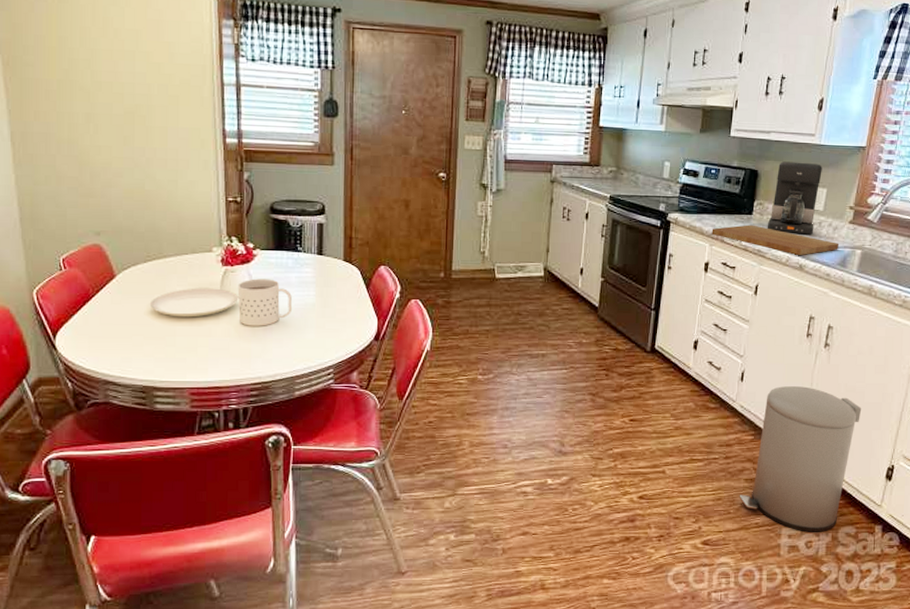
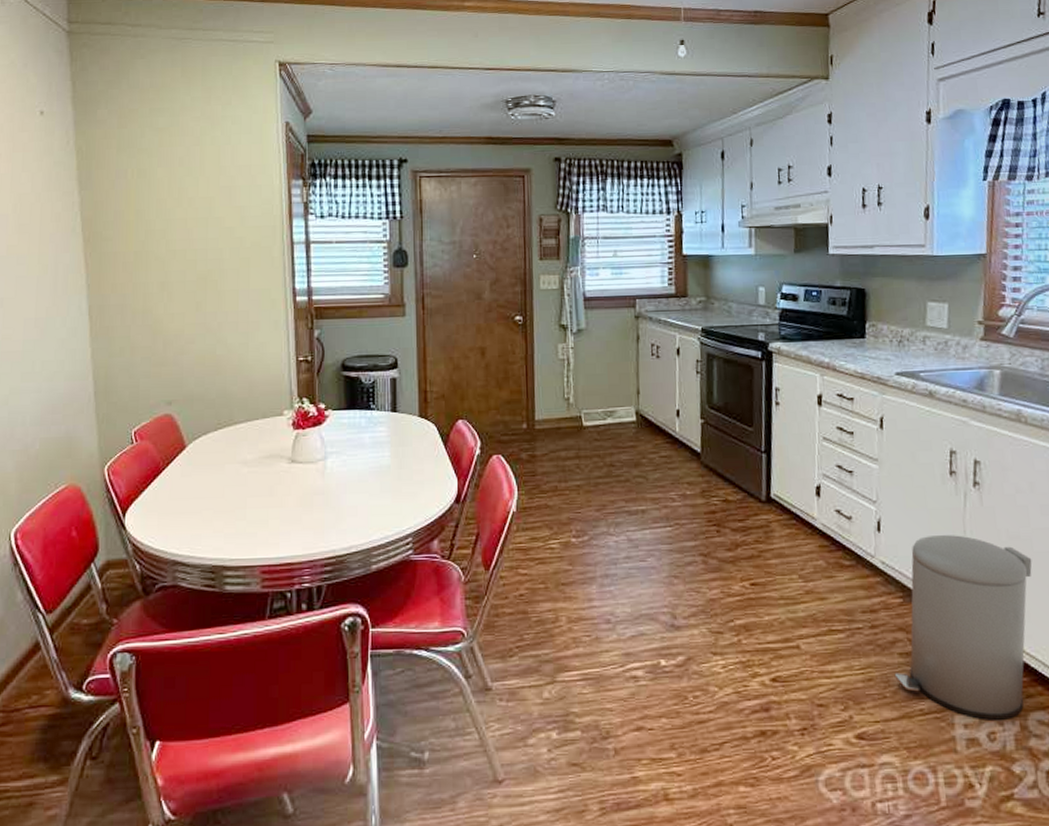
plate: present [149,288,239,318] -> none [219,454,311,488]
mug: present [237,278,292,326] -> none [309,441,366,494]
cutting board: present [711,224,839,256] -> none [820,349,972,381]
coffee maker: present [767,161,822,235] -> none [884,276,940,357]

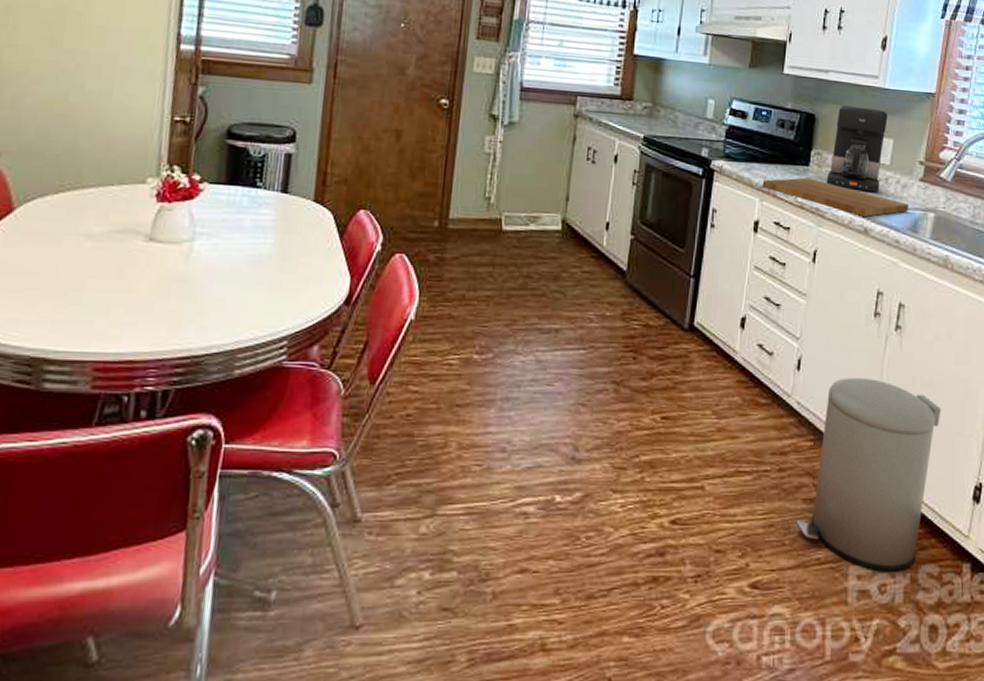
cutting board: none [820,349,972,381] -> present [762,177,908,218]
coffee maker: none [884,276,940,357] -> present [826,105,888,193]

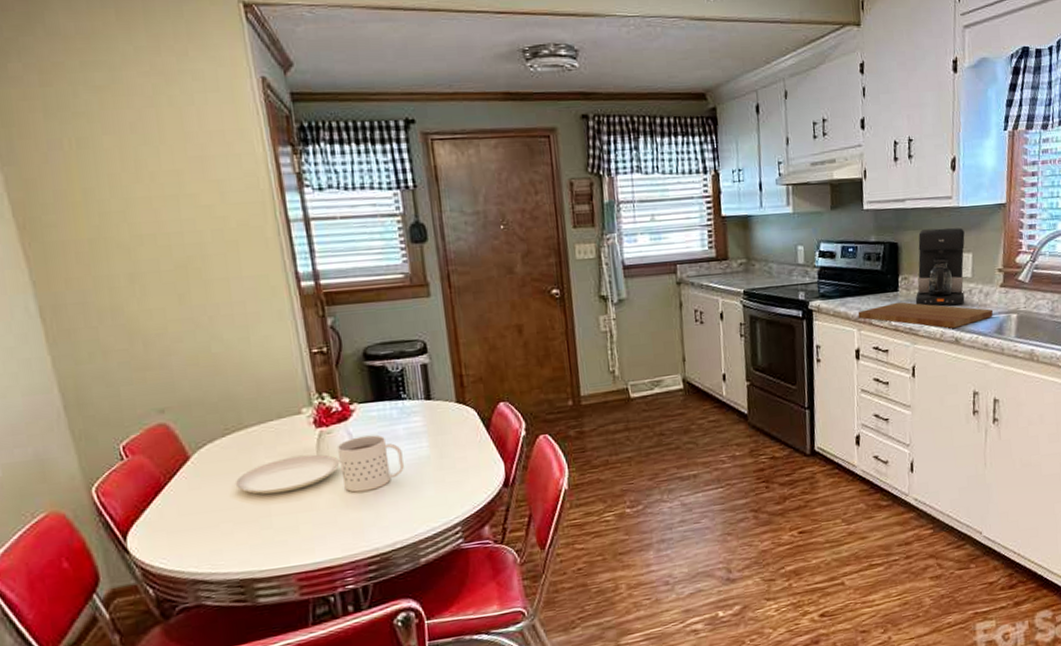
plate: none [54,228,174,268] -> present [234,454,340,495]
mug: none [171,219,243,282] -> present [337,434,404,493]
pedal bin: present [796,378,941,572] -> none [926,467,1041,624]

